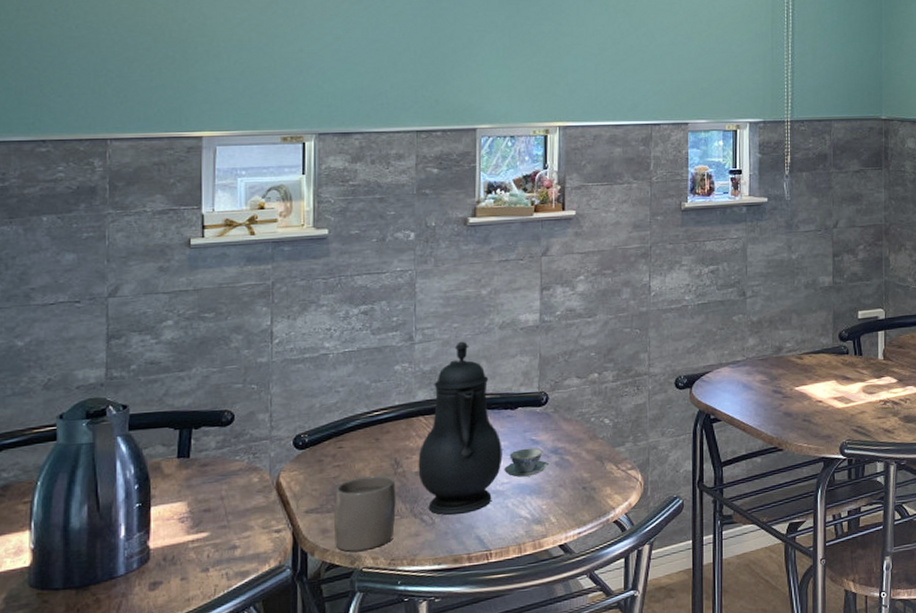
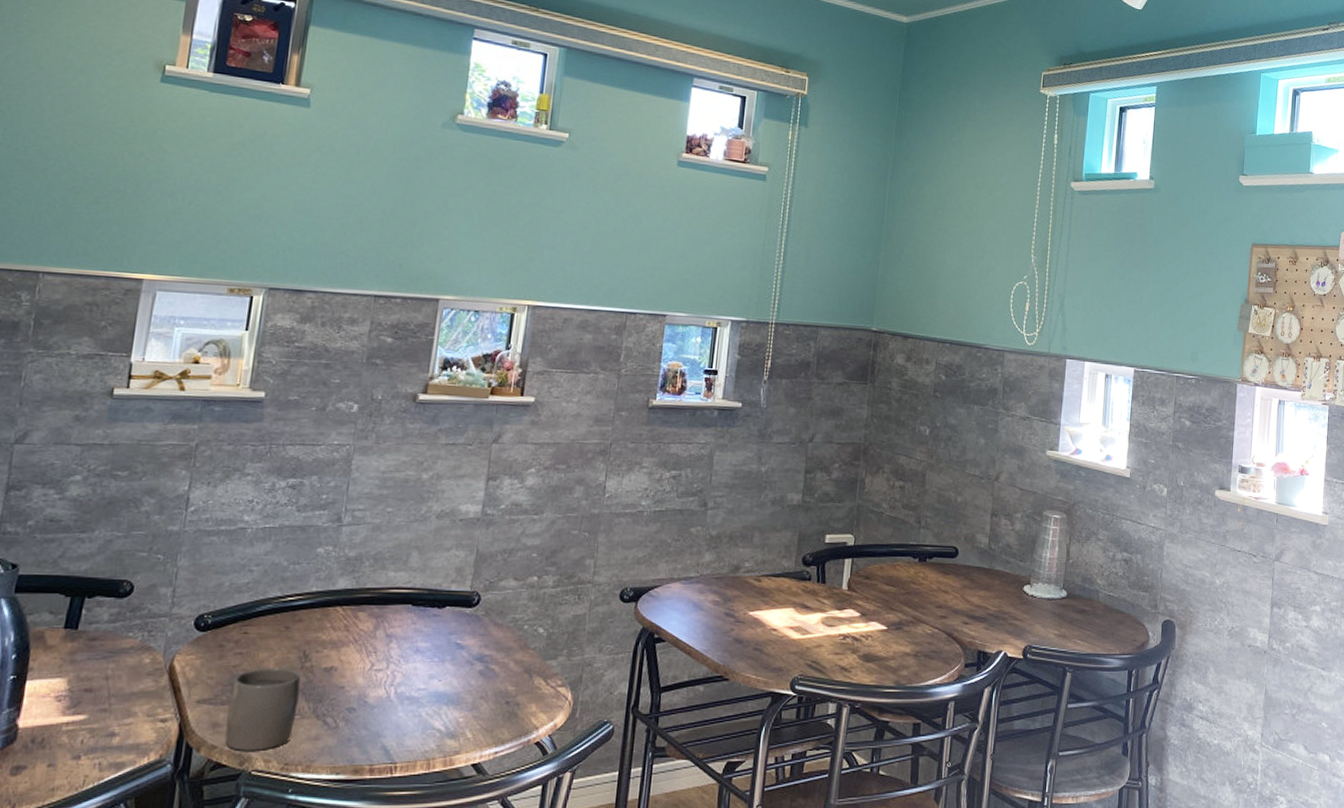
coffeepot: present [418,341,503,515] -> none [327,528,424,719]
teacup: present [504,448,547,478] -> none [422,652,471,684]

